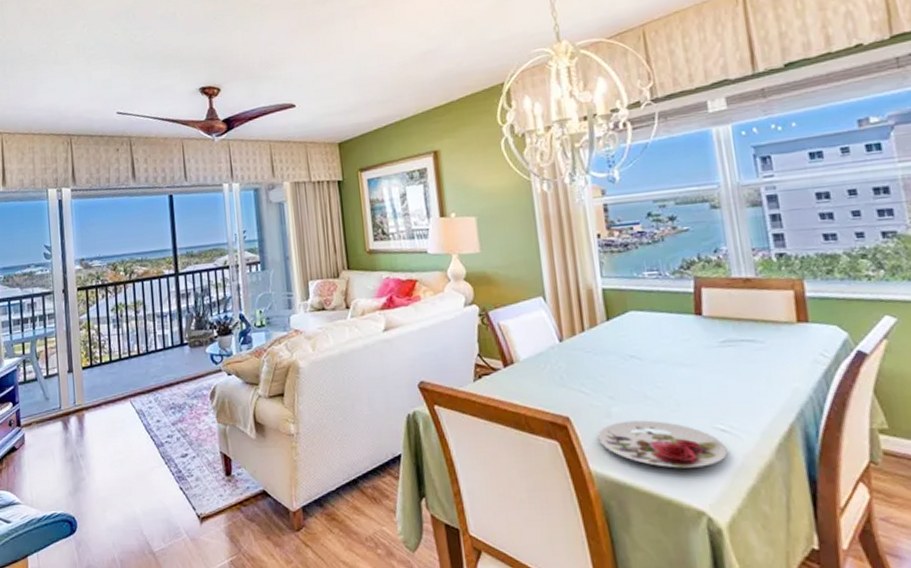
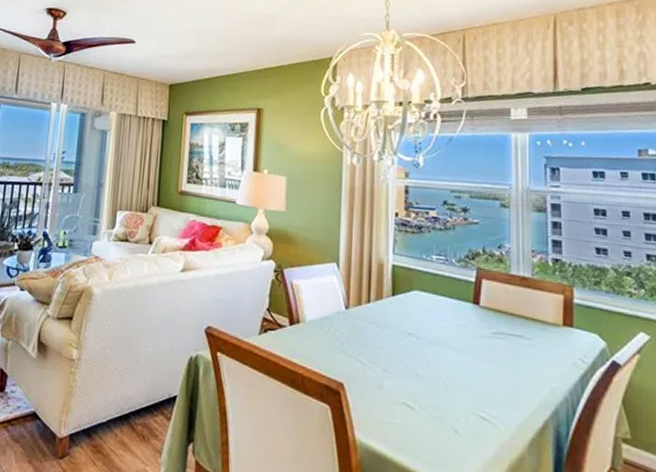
plate: present [598,420,727,468] -> none [367,395,484,451]

